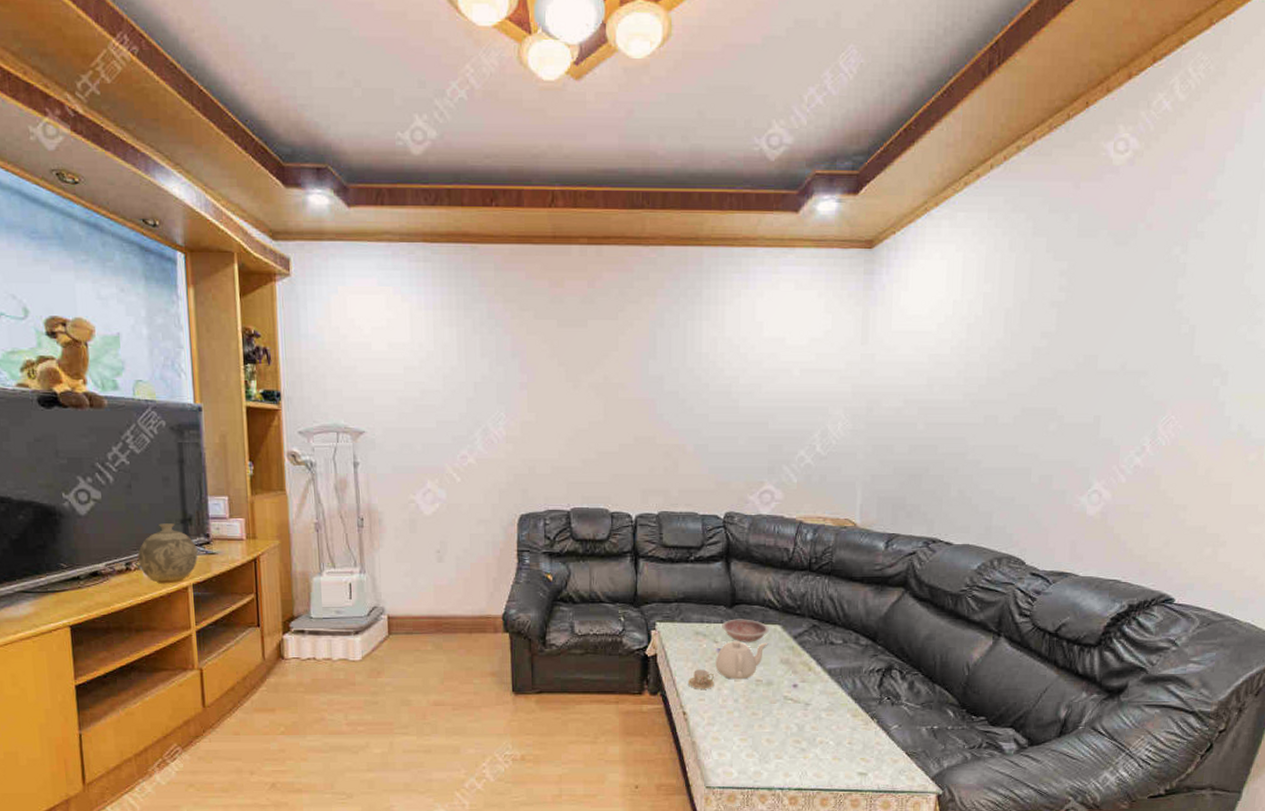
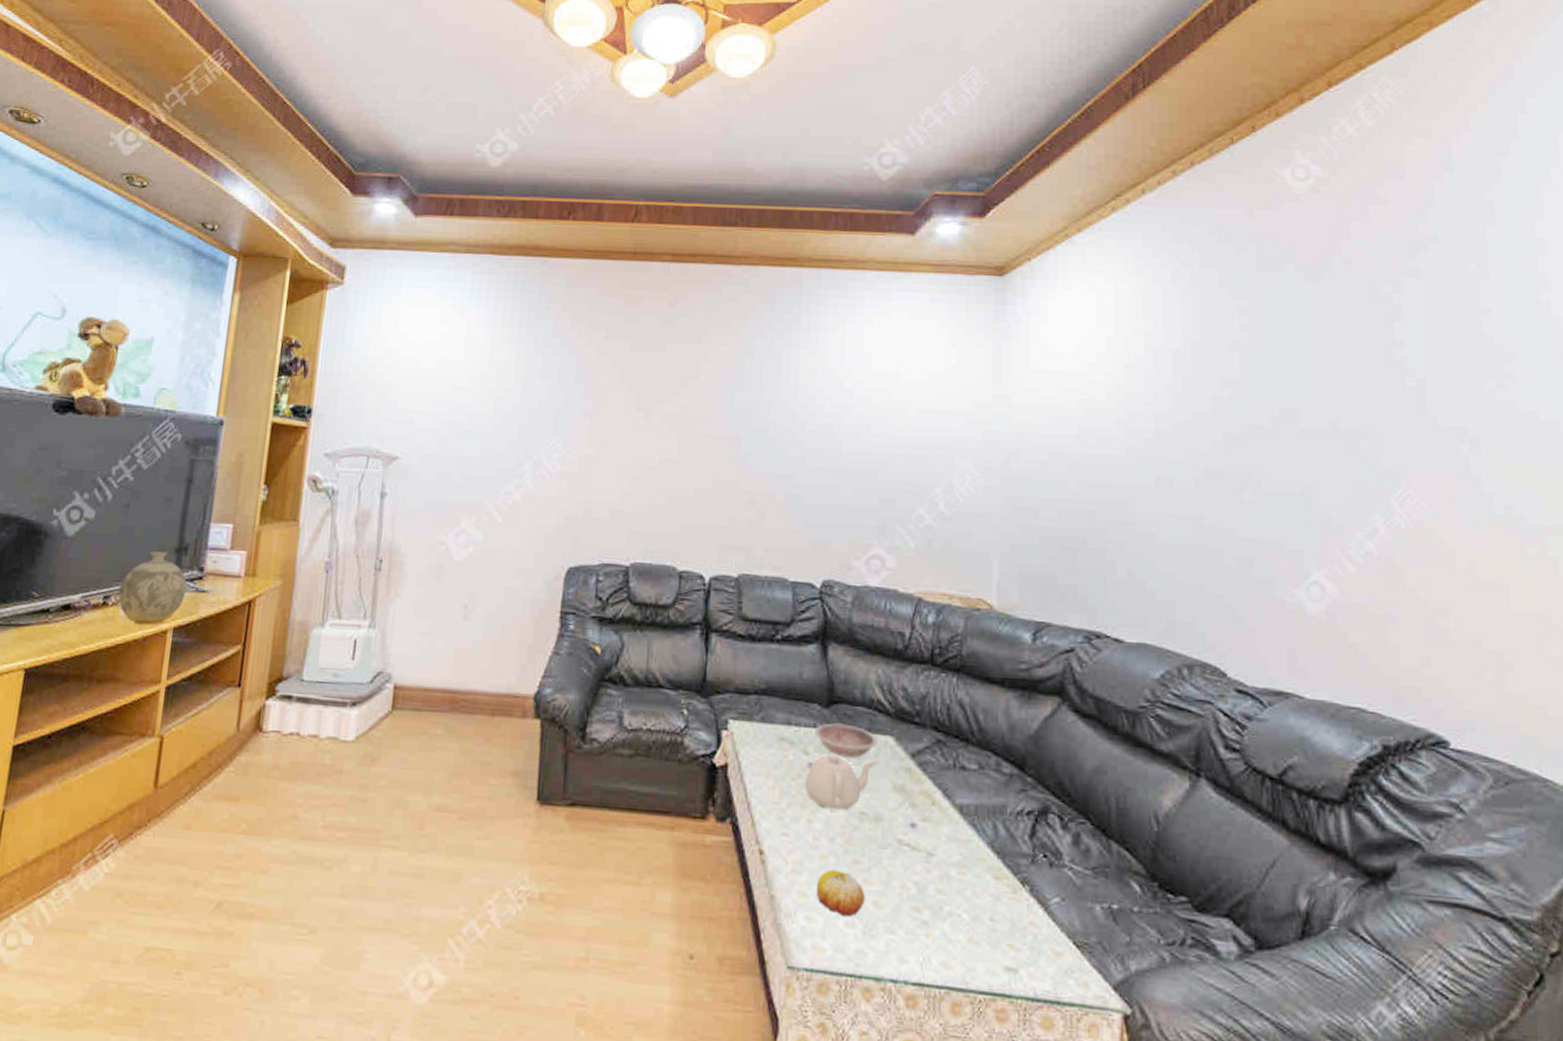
teacup: present [687,669,715,689] -> none [767,790,804,820]
fruit: none [725,720,760,751] -> present [816,869,865,917]

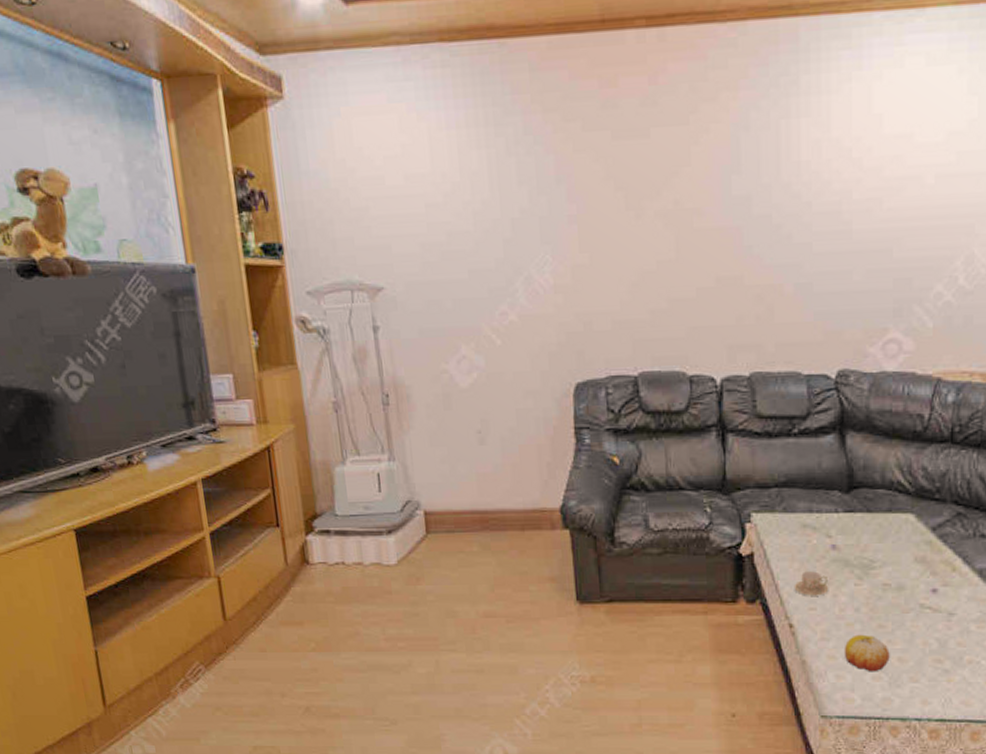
decorative vase: present [118,551,188,626] -> none [139,408,205,480]
teacup: none [767,790,804,820] -> present [794,571,829,596]
teapot: present [805,752,875,810] -> none [829,534,897,584]
bowl: present [815,723,879,758] -> none [836,506,900,536]

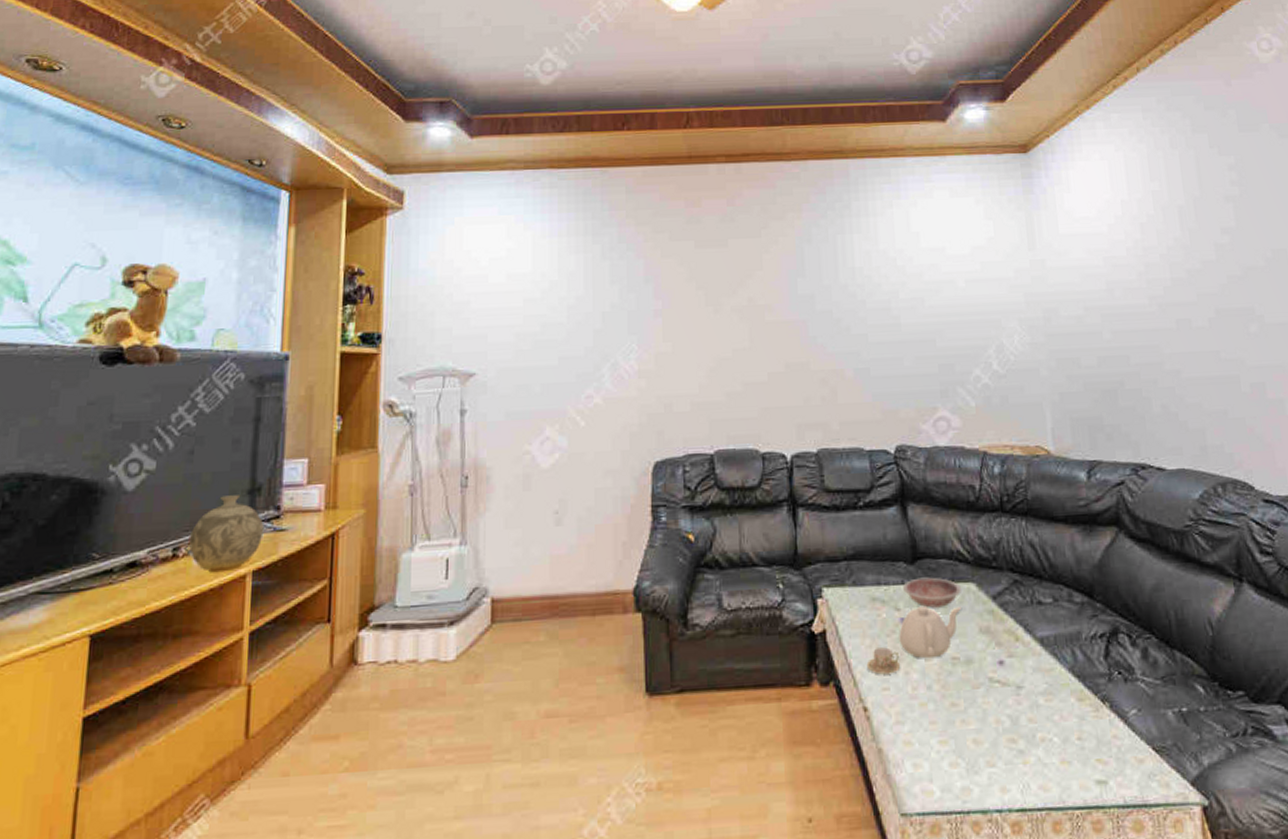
decorative vase: none [139,408,205,480] -> present [189,495,264,573]
teapot: none [829,534,897,584] -> present [899,605,961,659]
bowl: none [836,506,900,536] -> present [903,577,962,608]
fruit: present [844,634,890,672] -> none [919,715,965,758]

